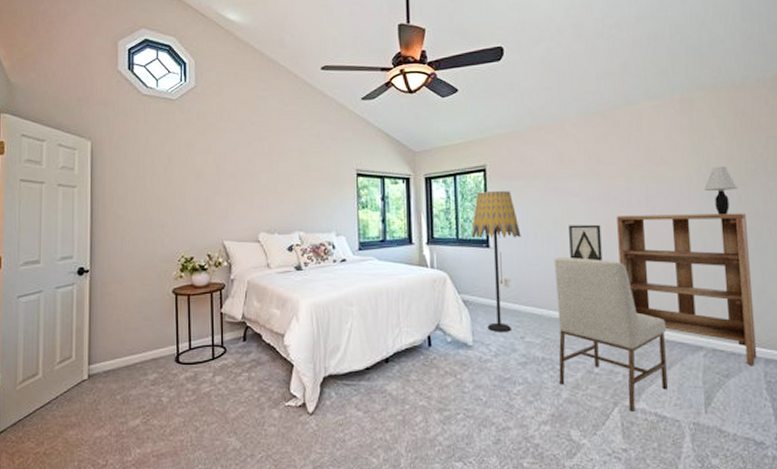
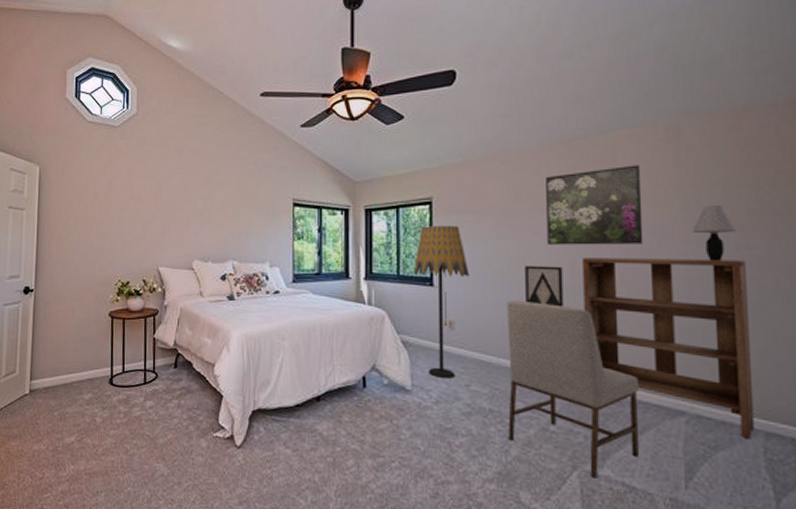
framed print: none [584,132,666,205] -> present [546,165,644,245]

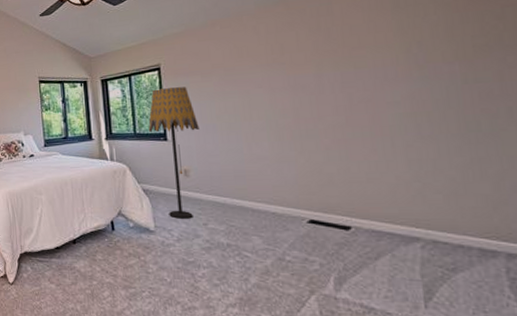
chair: present [506,300,640,478] -> none [236,147,375,301]
wall art: present [525,265,564,307] -> none [251,114,291,151]
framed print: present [546,165,644,245] -> none [265,14,366,96]
bookshelf: present [582,257,755,439] -> none [306,93,495,261]
table lamp: present [692,204,738,261] -> none [416,43,465,97]

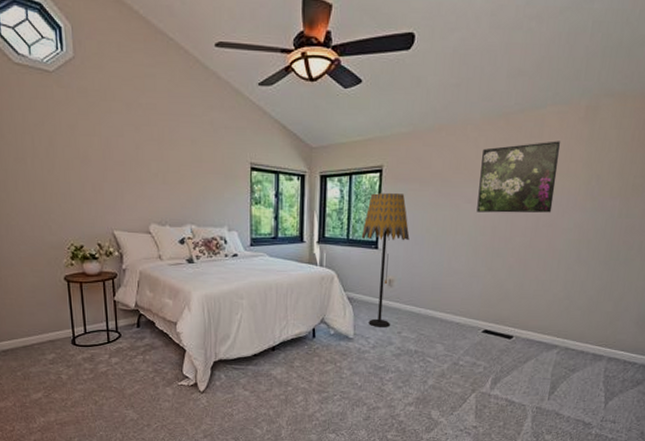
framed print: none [265,14,366,96] -> present [477,141,561,213]

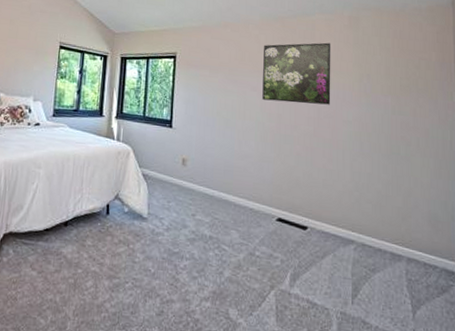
floor lamp: present [361,193,410,327] -> none [156,76,202,209]

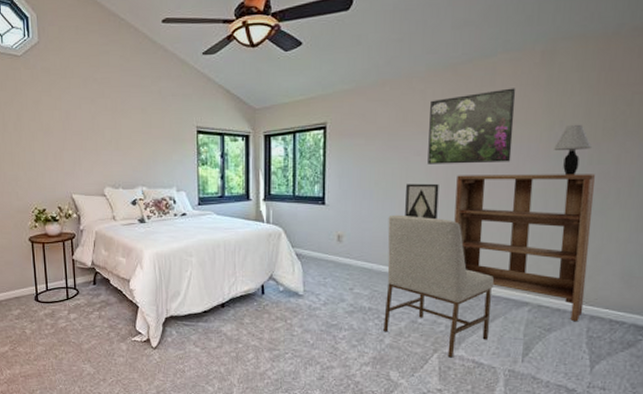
chair: none [223,143,323,296] -> present [383,214,495,358]
wall art: none [243,115,272,152] -> present [405,183,439,220]
bookshelf: none [286,112,401,264] -> present [454,174,595,322]
table lamp: none [364,78,394,123] -> present [554,124,593,175]

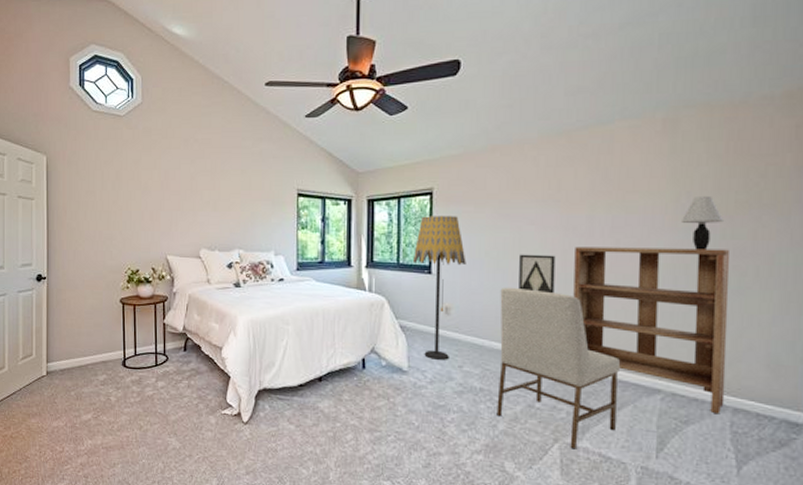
floor lamp: none [307,149,357,284] -> present [412,216,466,360]
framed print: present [427,88,516,164] -> none [542,156,637,235]

